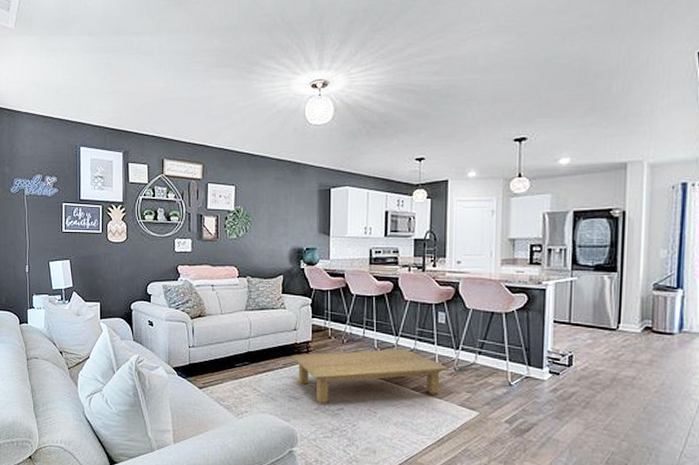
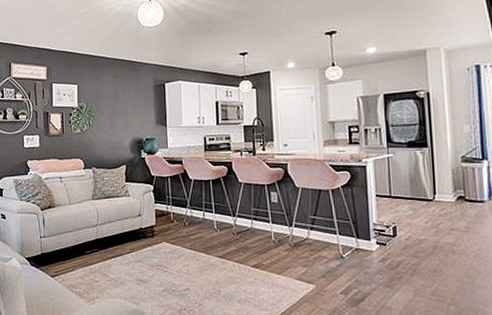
coffee table: present [292,348,449,403] -> none [138,228,285,285]

